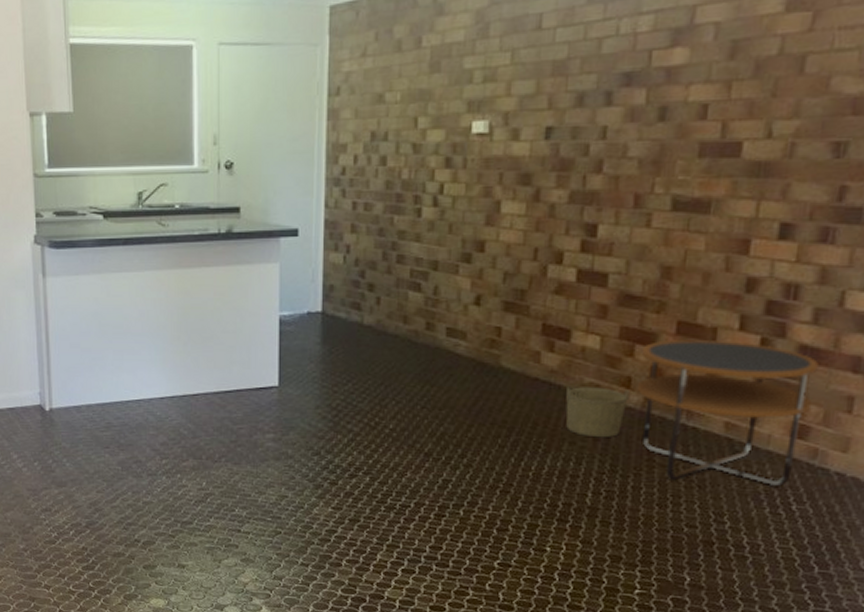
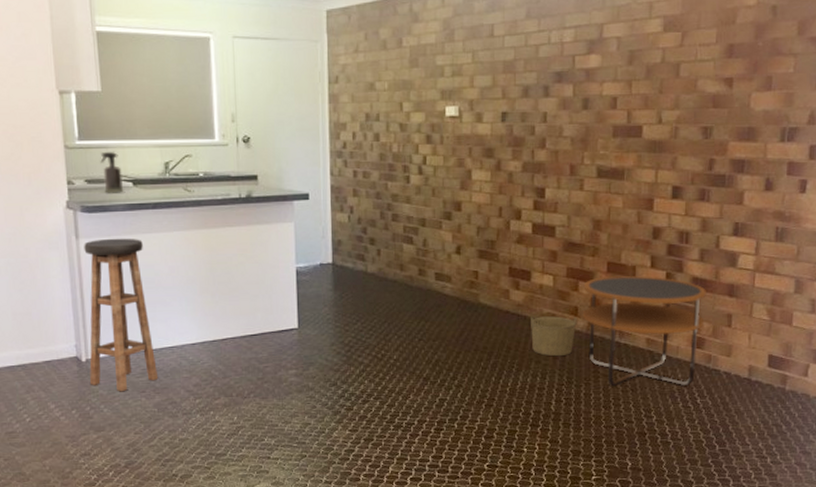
bar stool: none [51,277,124,446] -> present [84,238,159,392]
spray bottle: none [70,179,94,227] -> present [100,151,124,193]

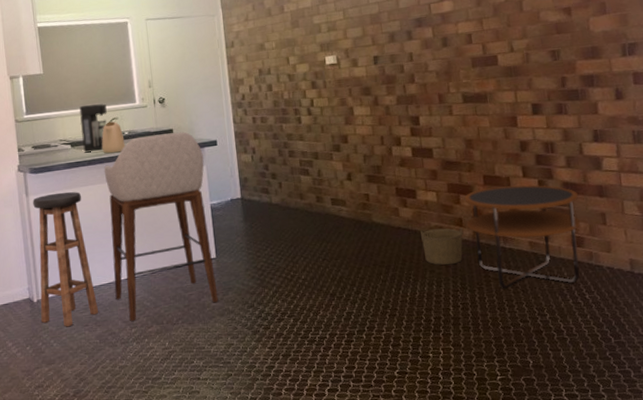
spray bottle: present [100,151,124,193] -> none [44,120,64,156]
coffee maker: none [145,135,179,194] -> present [79,103,107,153]
kettle: none [170,159,199,197] -> present [101,121,125,154]
bar stool: none [171,179,297,392] -> present [104,132,219,322]

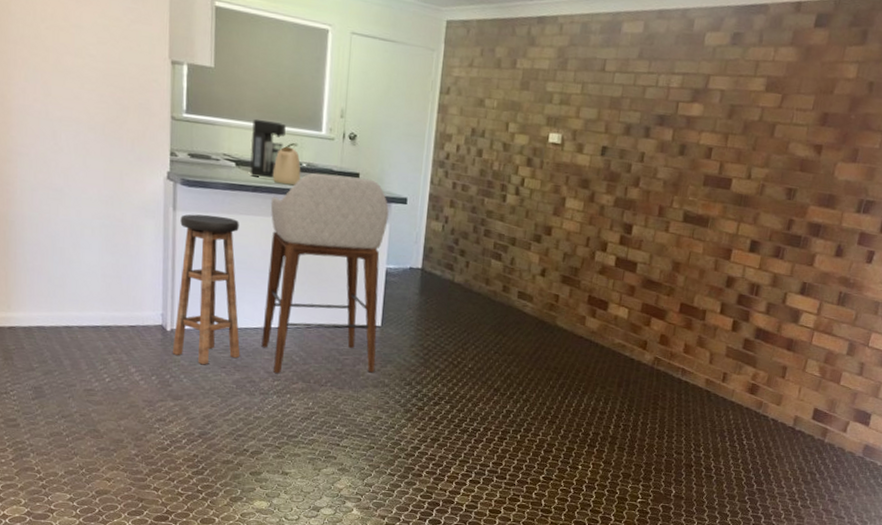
basket: present [419,227,463,265] -> none [600,345,645,385]
side table: present [464,185,581,288] -> none [650,316,767,428]

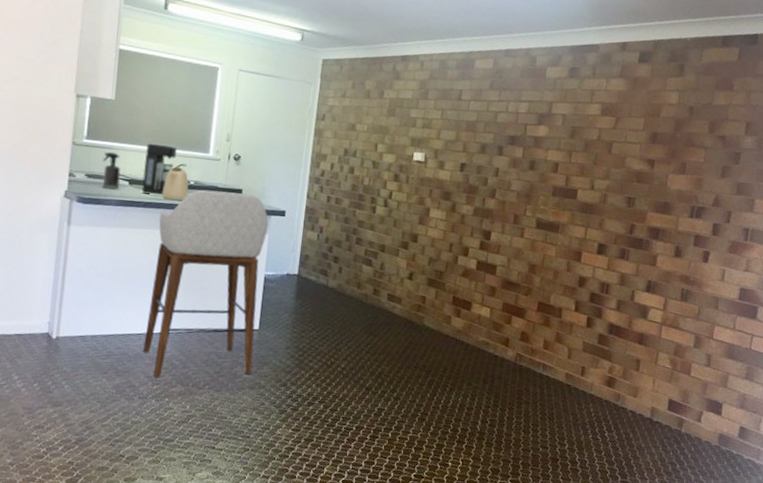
bar stool: present [172,214,241,365] -> none [55,228,129,371]
spray bottle: none [205,128,227,172] -> present [102,151,121,190]

